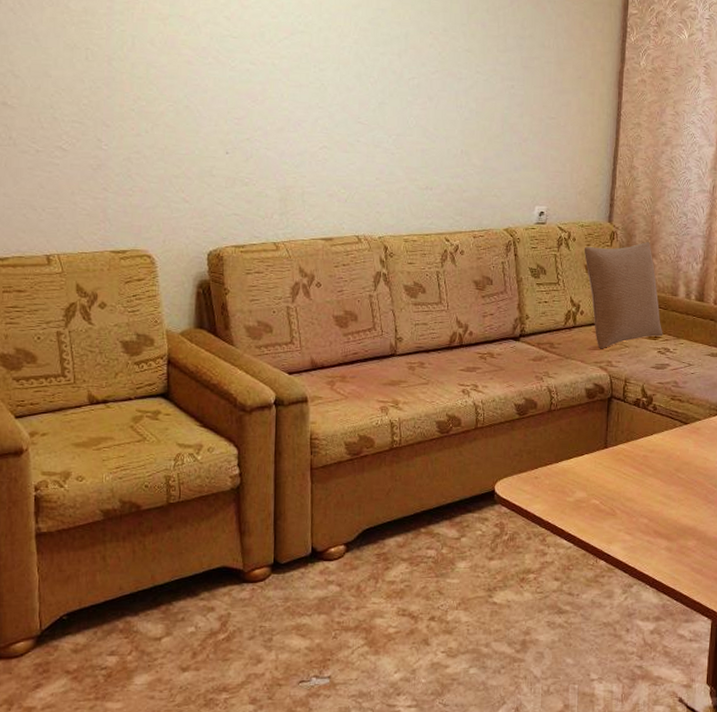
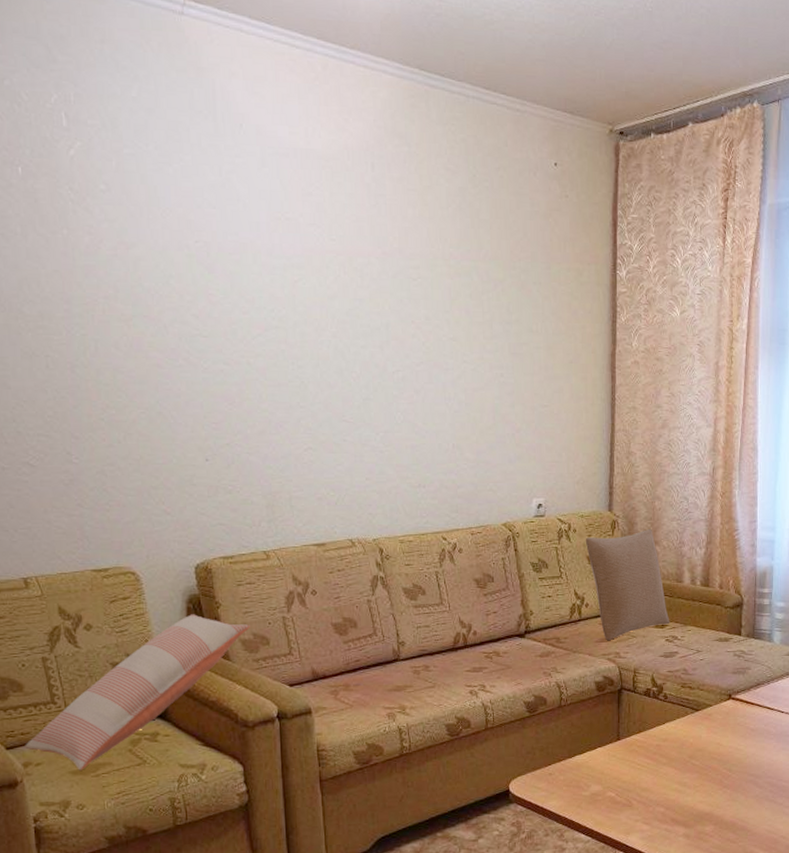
pillow: none [33,299,255,443] -> present [25,614,250,770]

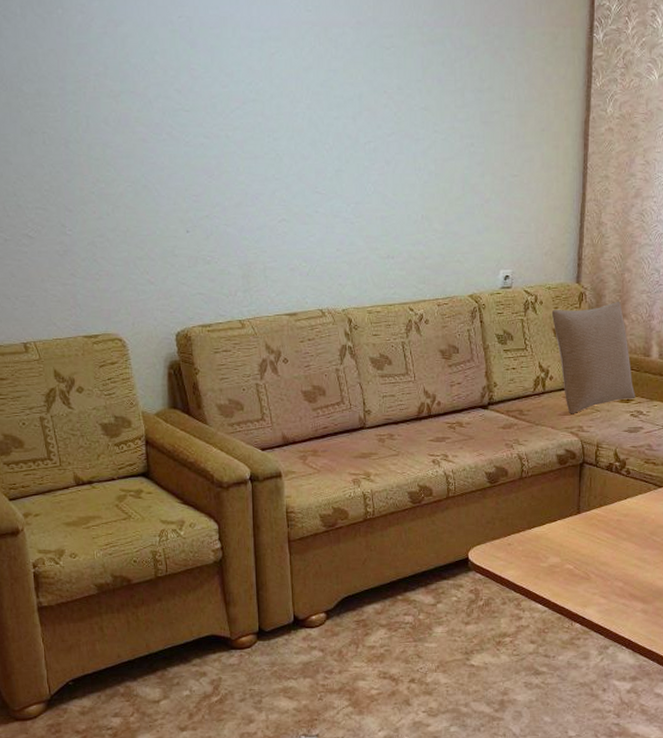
pillow: present [25,614,250,770] -> none [25,379,226,522]

